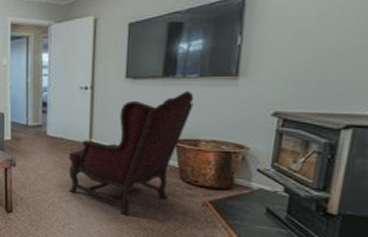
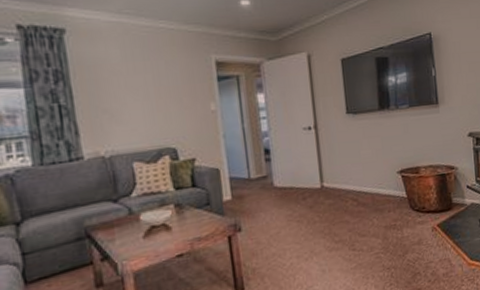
armchair: present [68,90,194,216] -> none [302,120,409,260]

